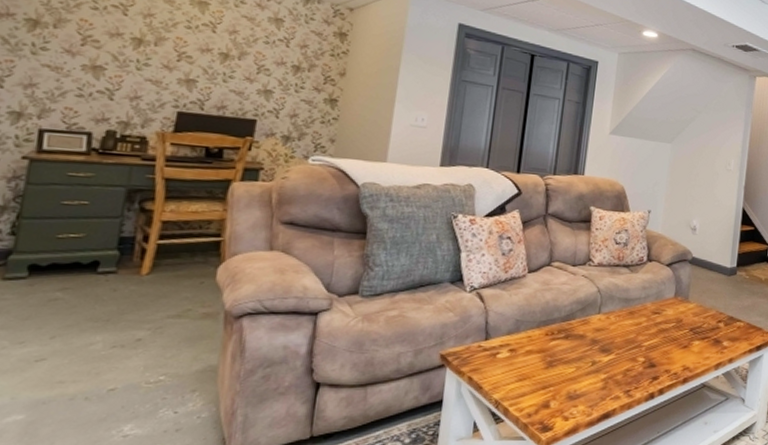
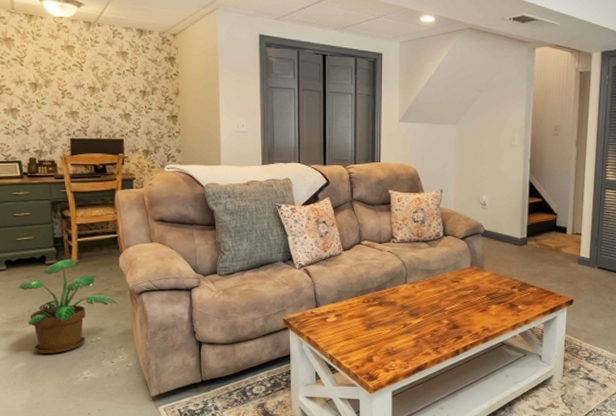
potted plant: none [40,265,204,400] -> present [18,258,119,353]

